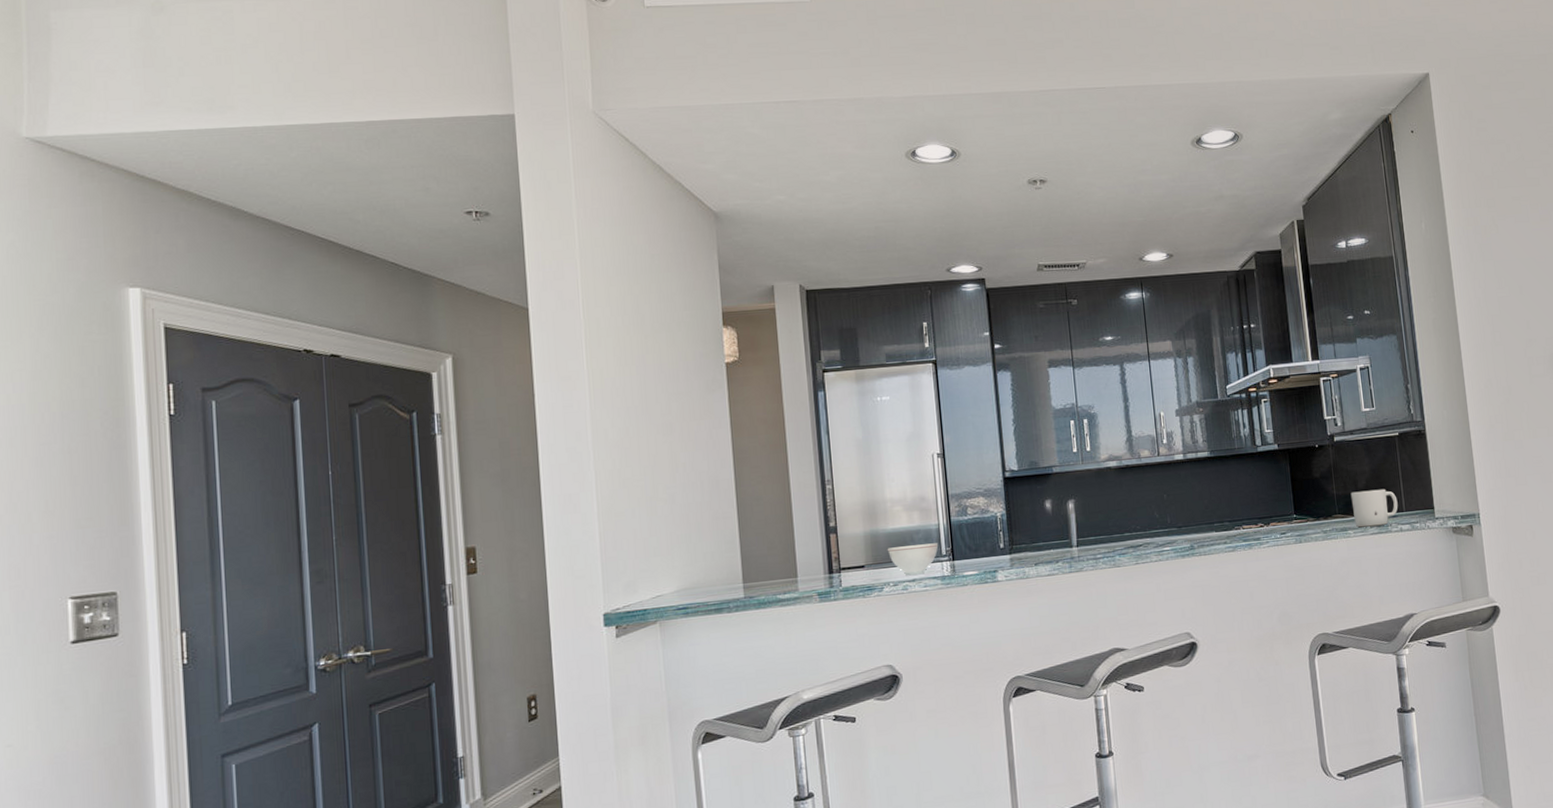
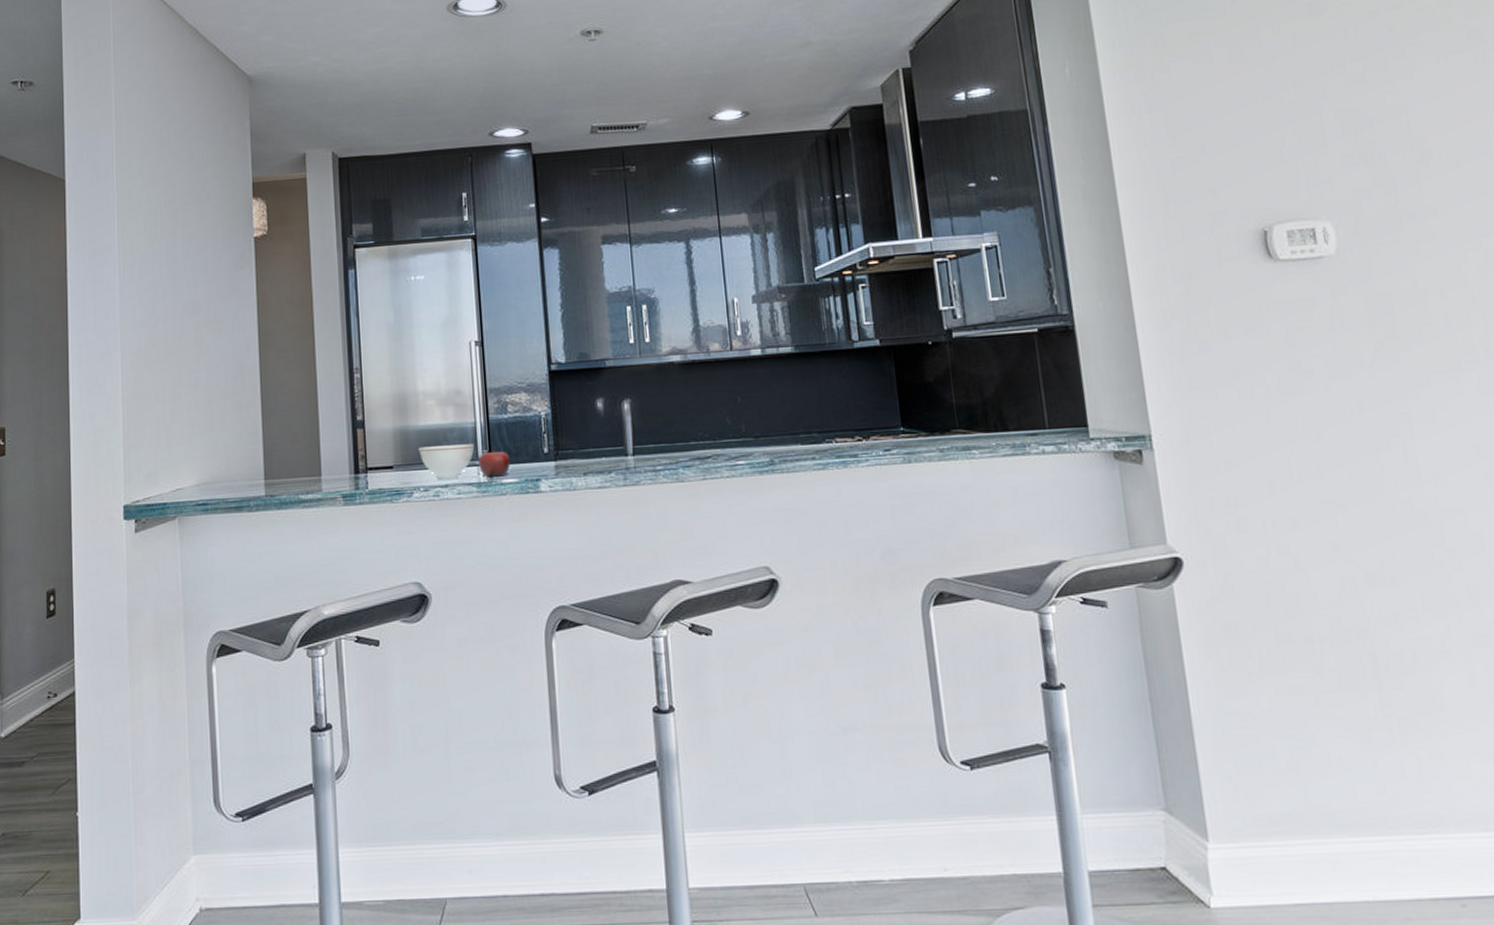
fruit: none [942,544,971,572] -> present [478,447,511,479]
mug: present [1350,488,1398,528] -> none [975,398,1039,447]

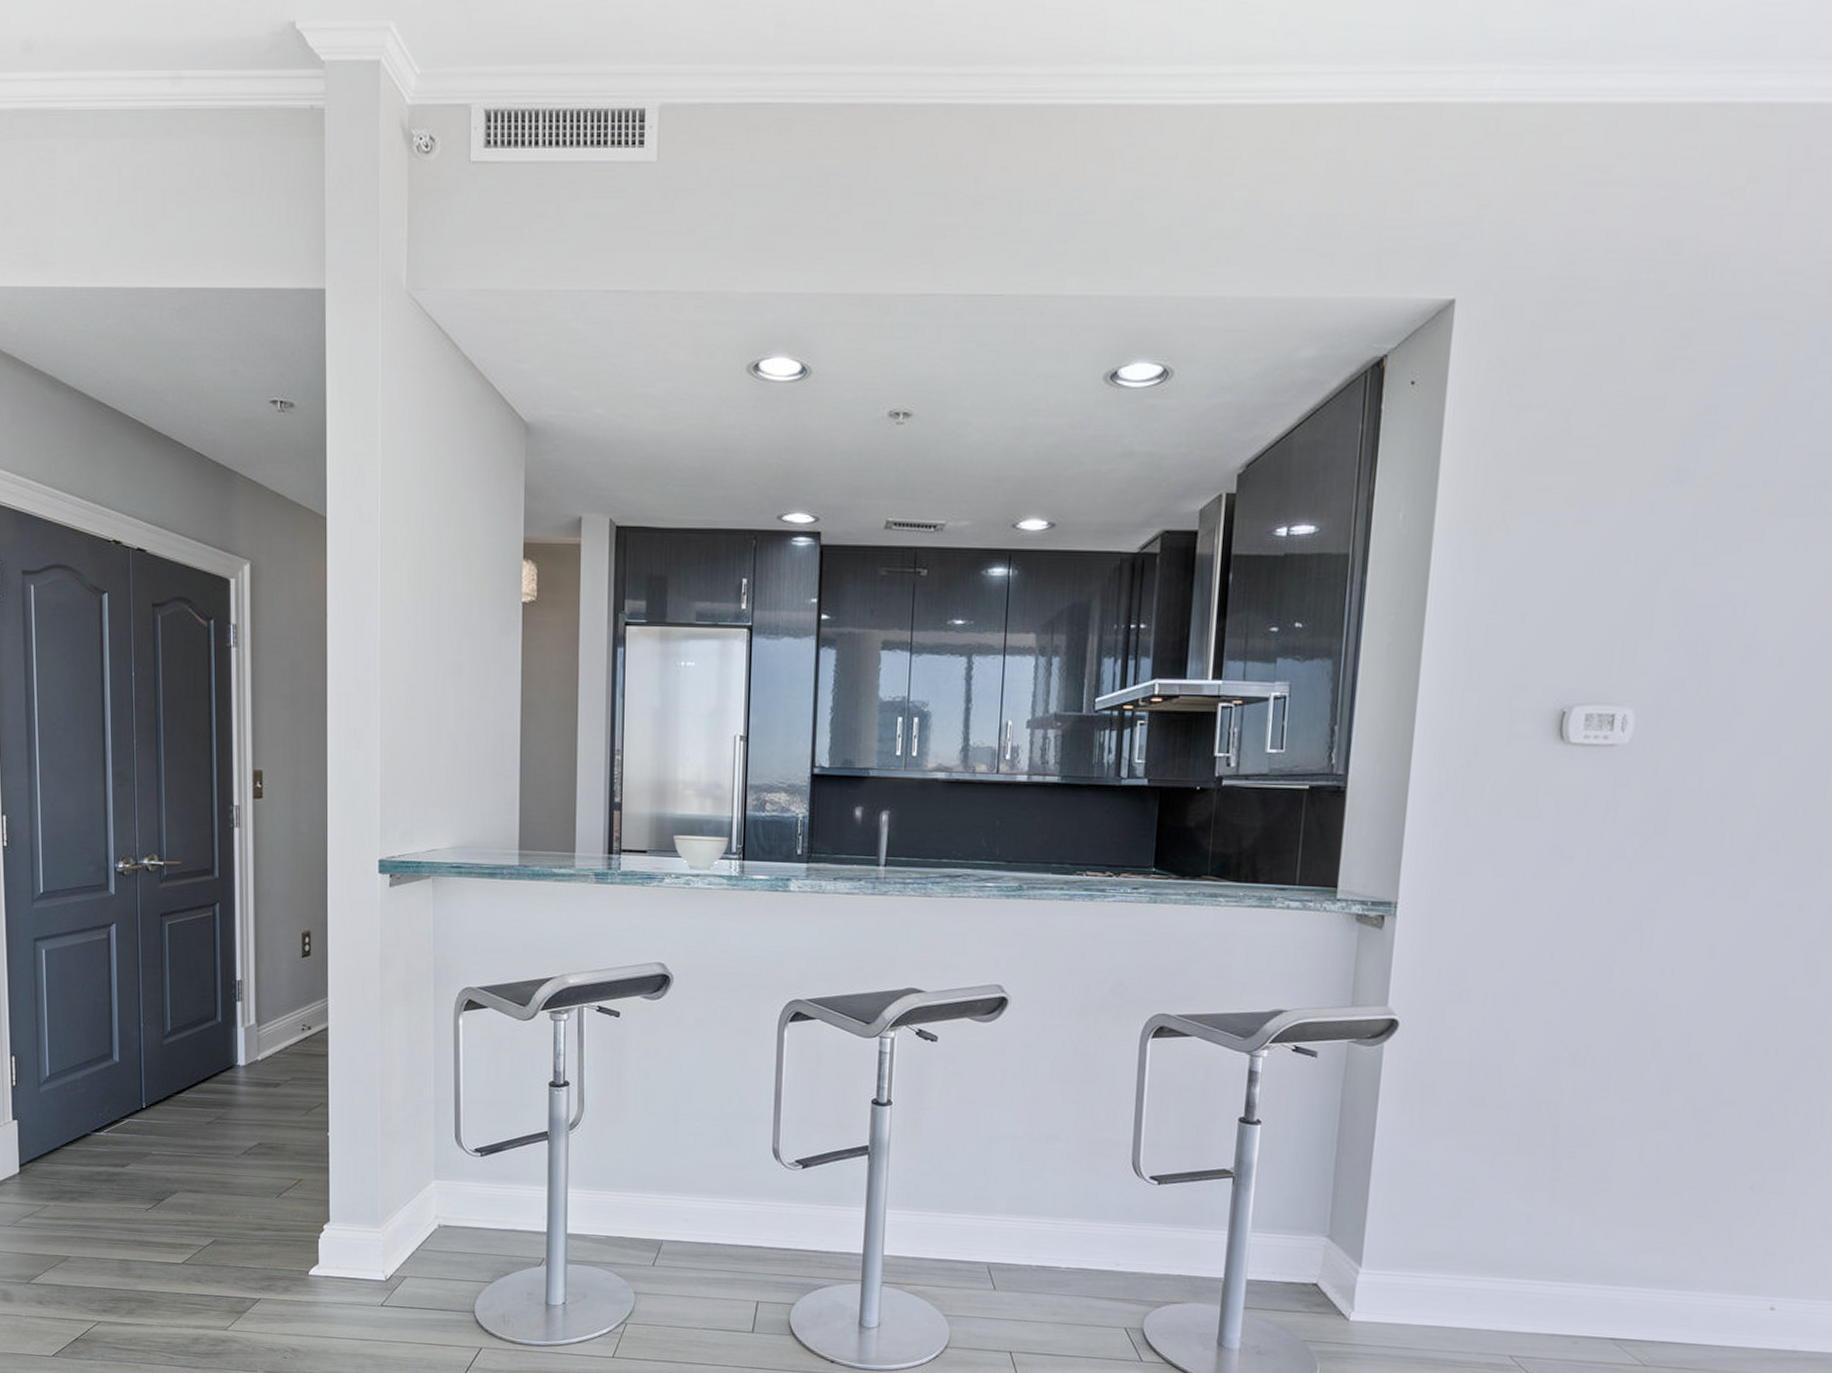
fruit: present [478,447,511,479] -> none [731,843,764,874]

